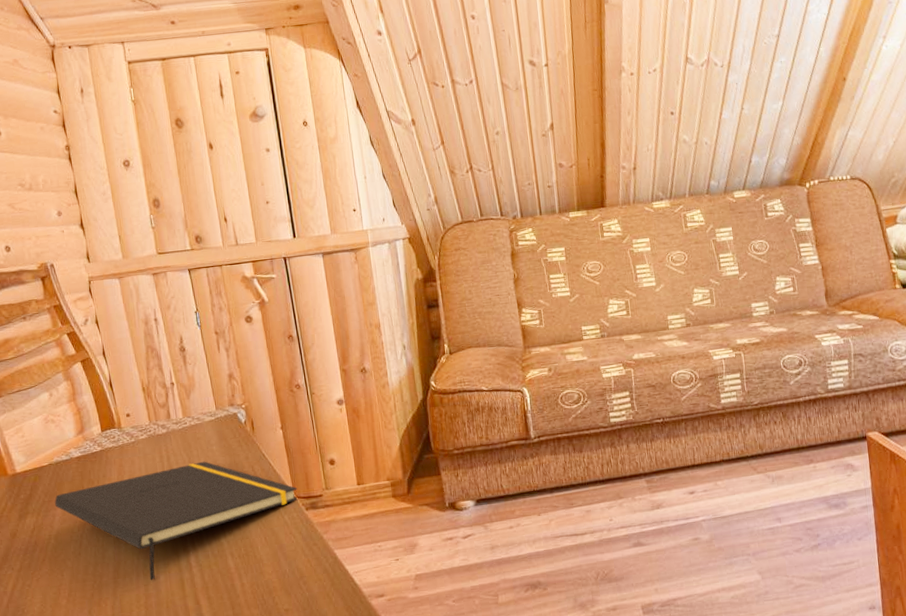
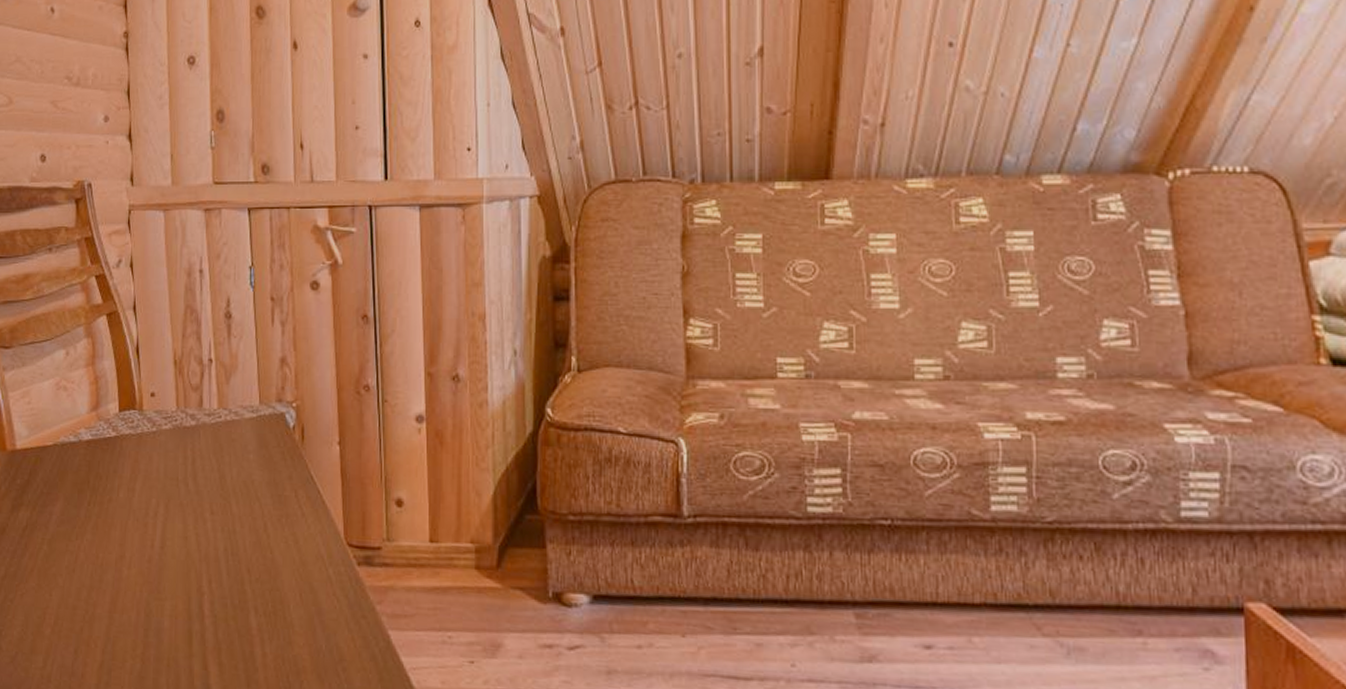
notepad: present [55,461,297,581] -> none [54,472,349,625]

